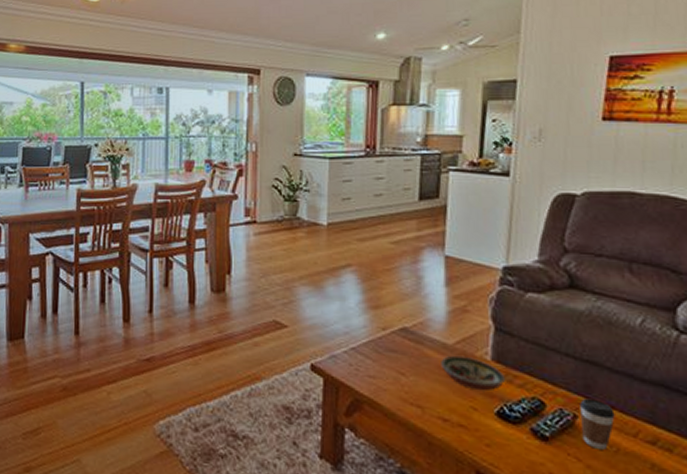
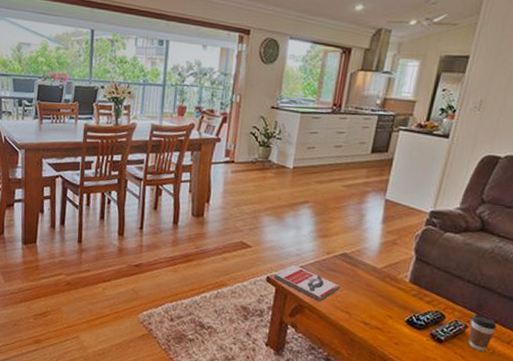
book: none [319,345,405,394] -> present [273,264,341,302]
decorative bowl: present [441,355,506,391] -> none [369,276,418,305]

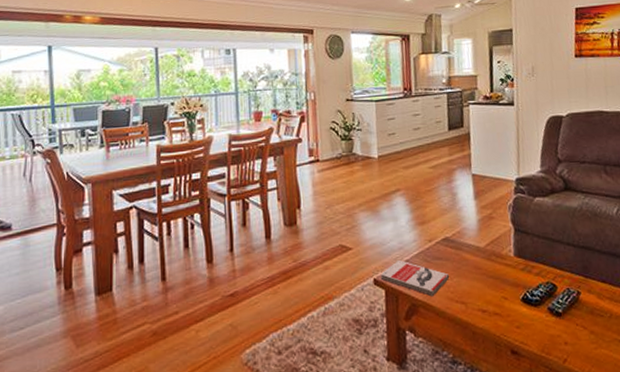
coffee cup: present [468,314,497,352] -> none [581,277,607,317]

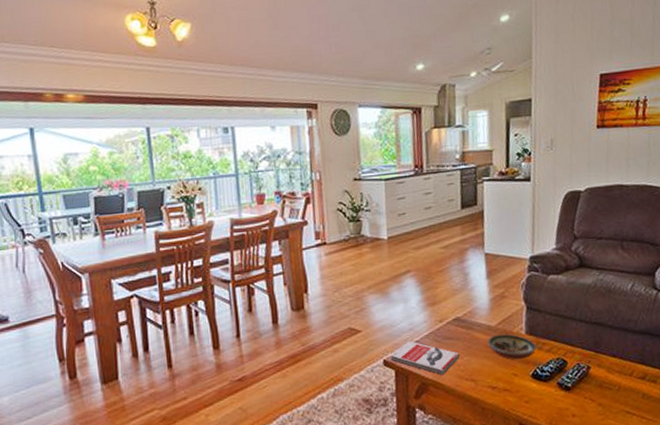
decorative bowl: none [476,255,527,283] -> present [487,333,537,360]

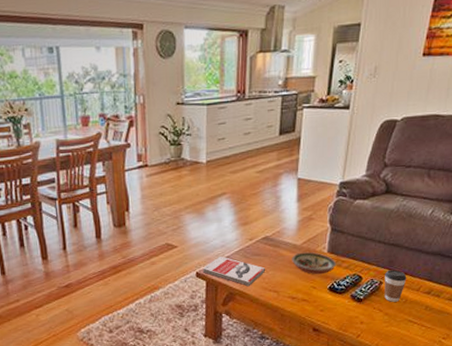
coffee cup: none [591,352,617,390] -> present [384,269,407,302]

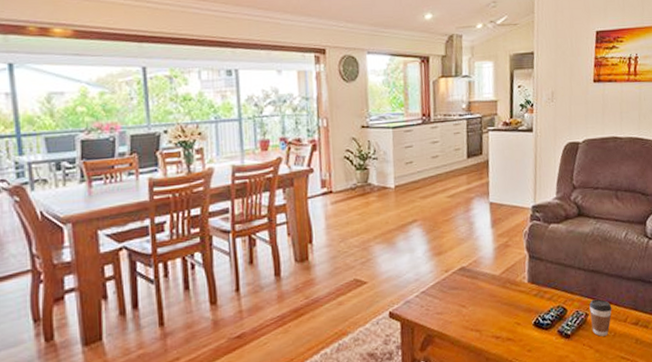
book: present [202,255,266,287] -> none [396,291,465,327]
decorative bowl: present [292,252,337,275] -> none [492,282,539,309]

